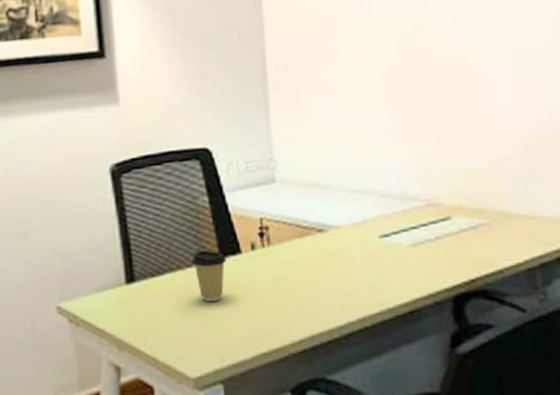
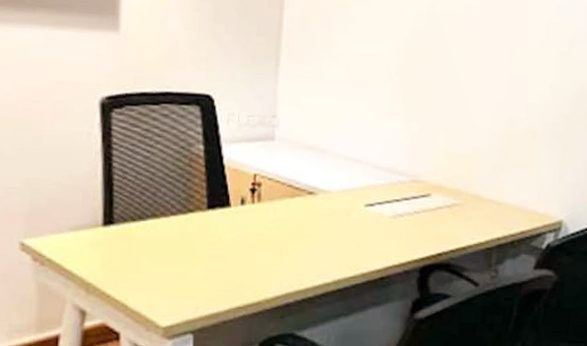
coffee cup: present [191,250,227,302] -> none [177,199,214,253]

